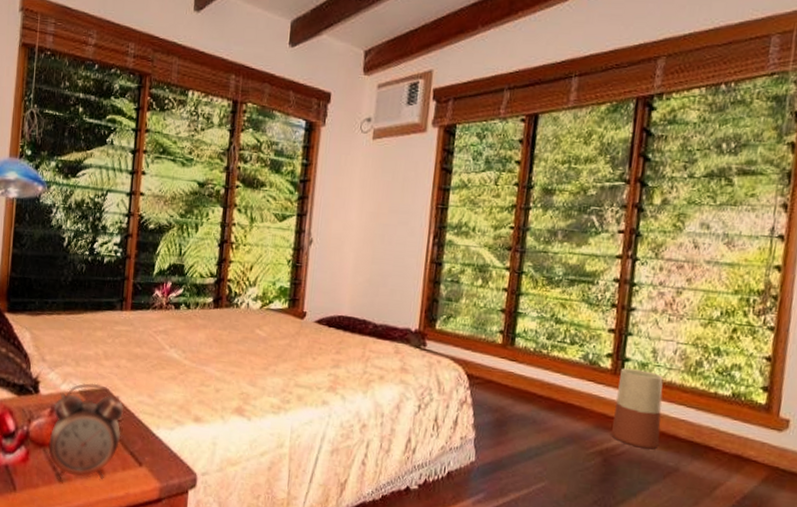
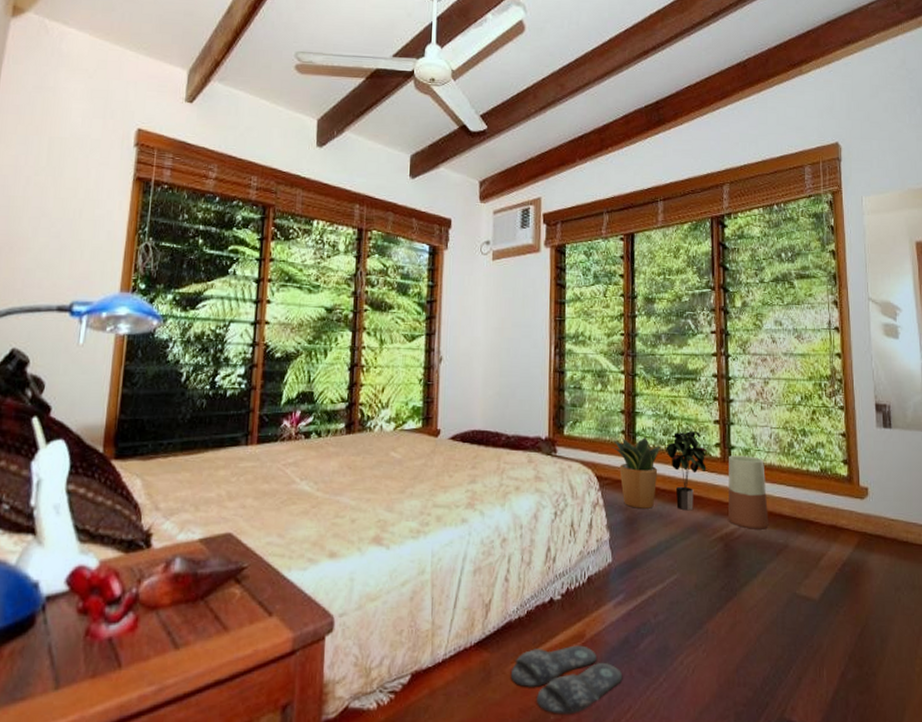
alarm clock: present [48,383,123,479] -> none [162,528,250,646]
potted plant: none [486,338,545,413] -> present [611,436,663,509]
potted plant: none [548,337,597,421] -> present [666,431,708,511]

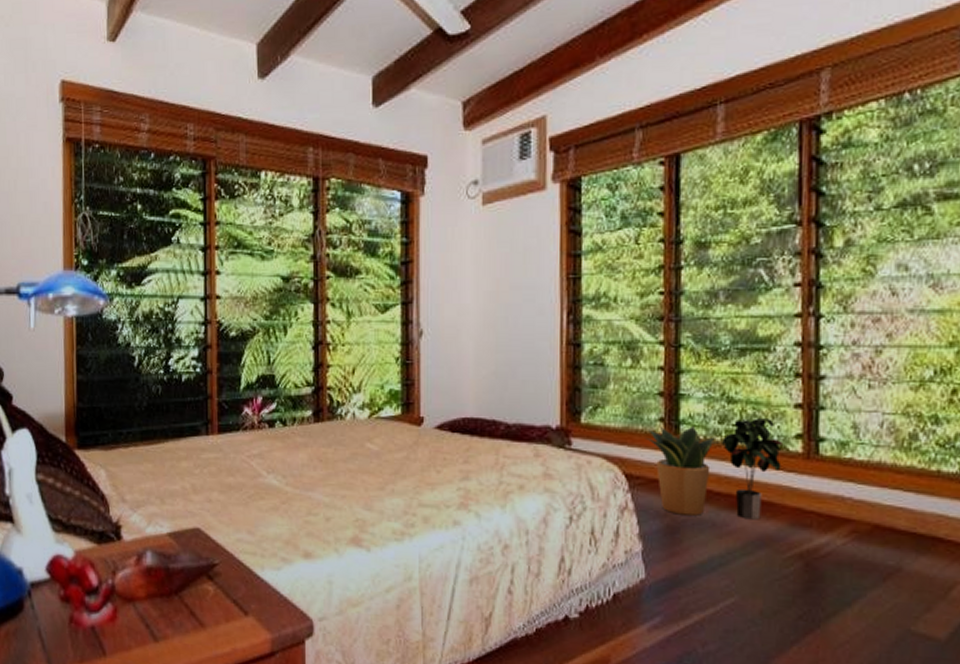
vase: present [728,455,769,529] -> none [812,450,874,547]

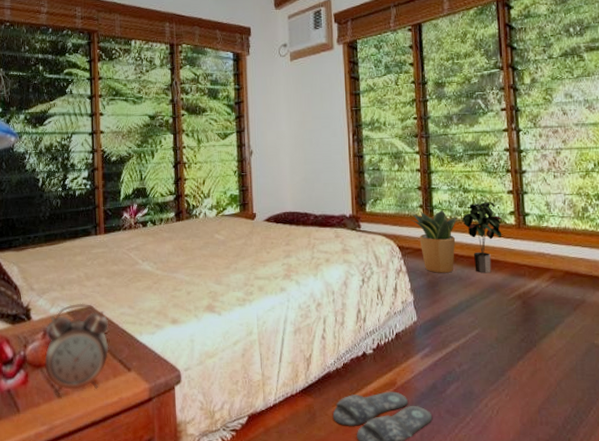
alarm clock: none [138,522,221,638] -> present [45,303,109,395]

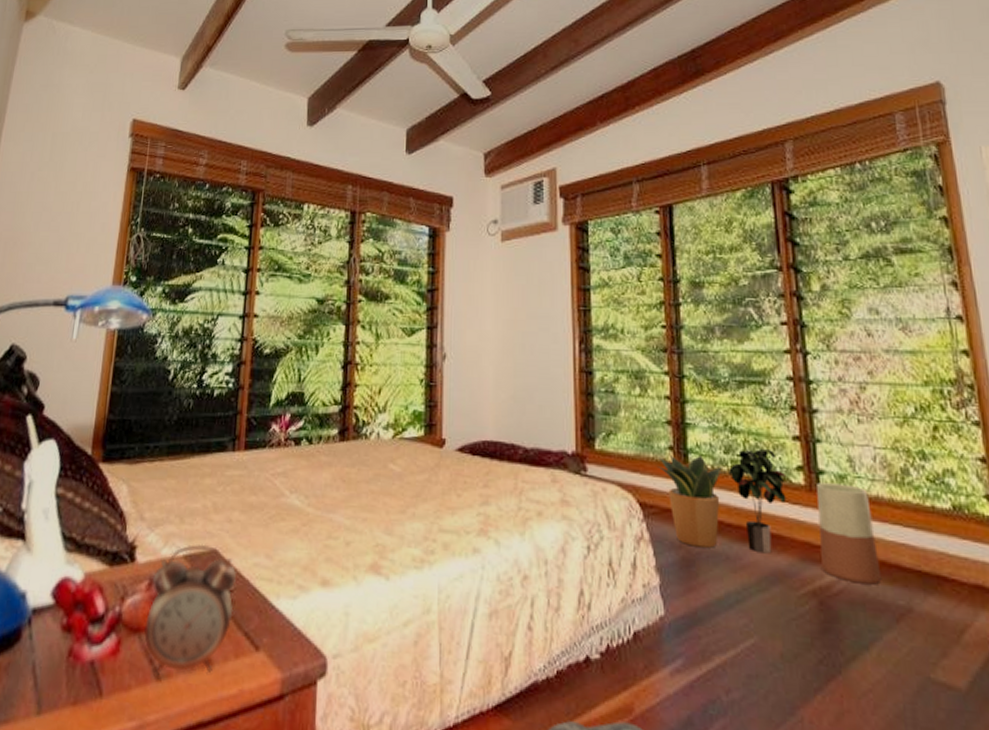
vase: none [524,221,566,287] -> present [817,482,882,585]

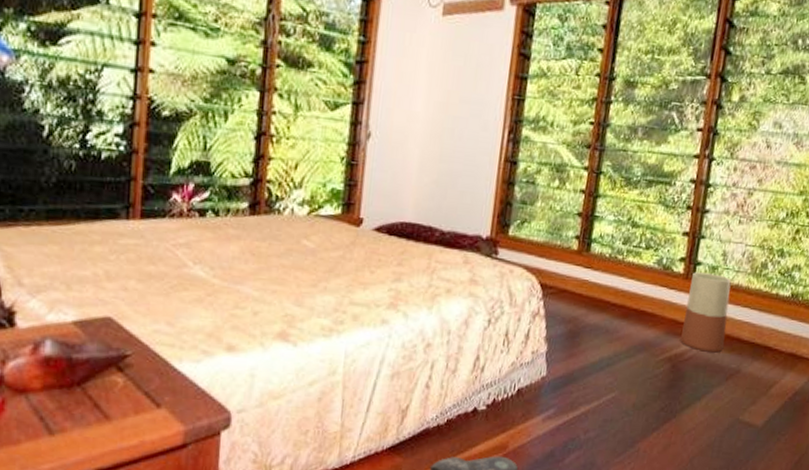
alarm clock: present [144,544,236,676] -> none [32,311,134,432]
potted plant: present [656,454,726,548] -> none [561,244,620,323]
potted plant: present [729,449,787,554] -> none [623,242,671,328]

